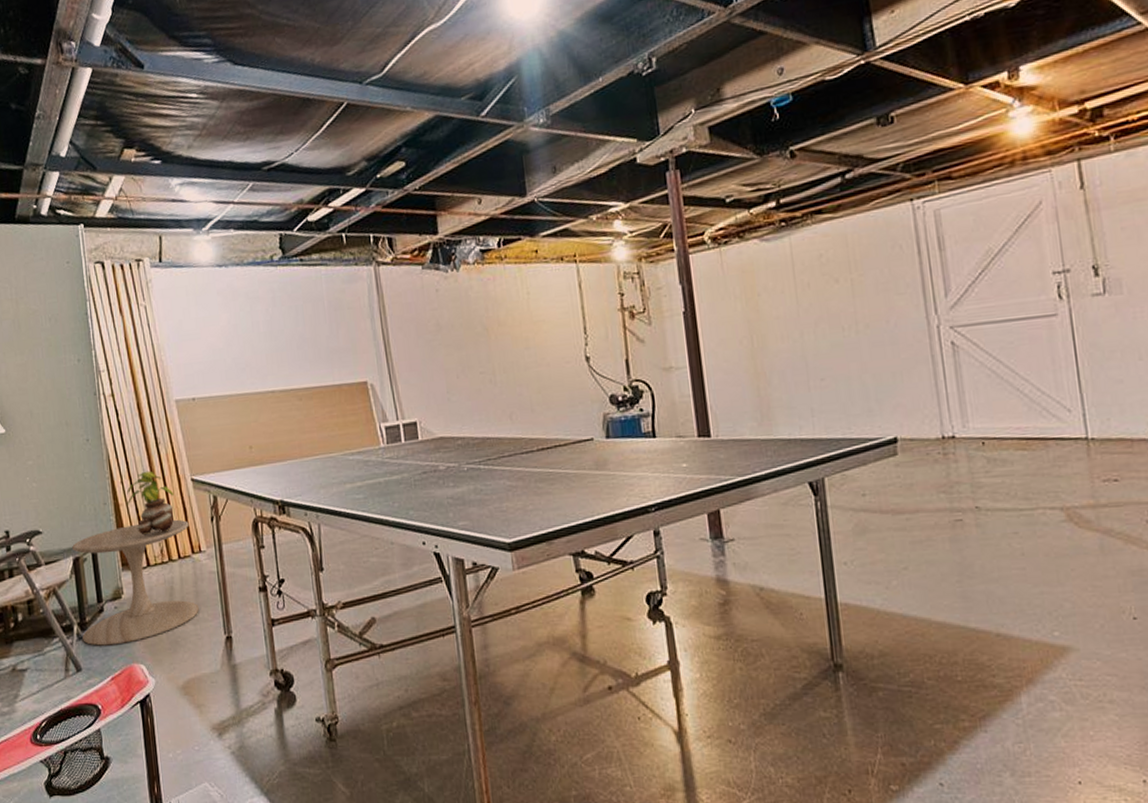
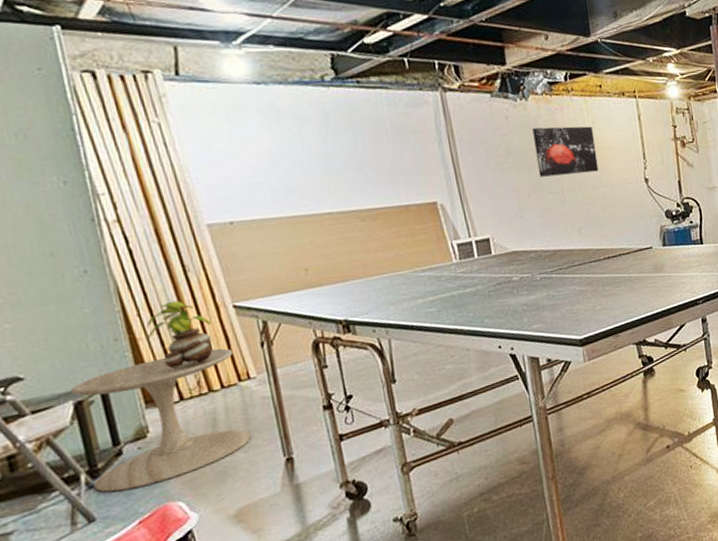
wall art: none [463,297,533,355] -> present [532,126,599,177]

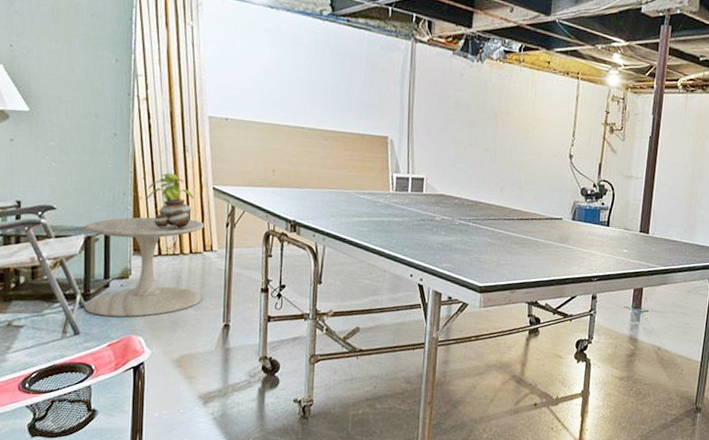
wall art: present [532,126,599,177] -> none [478,89,534,139]

